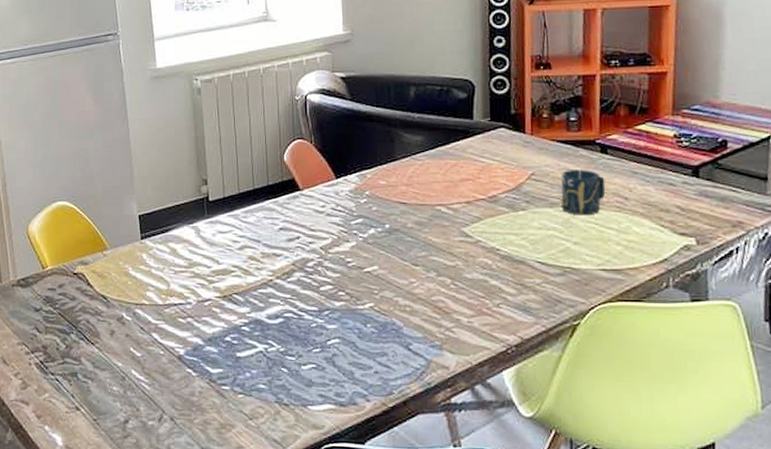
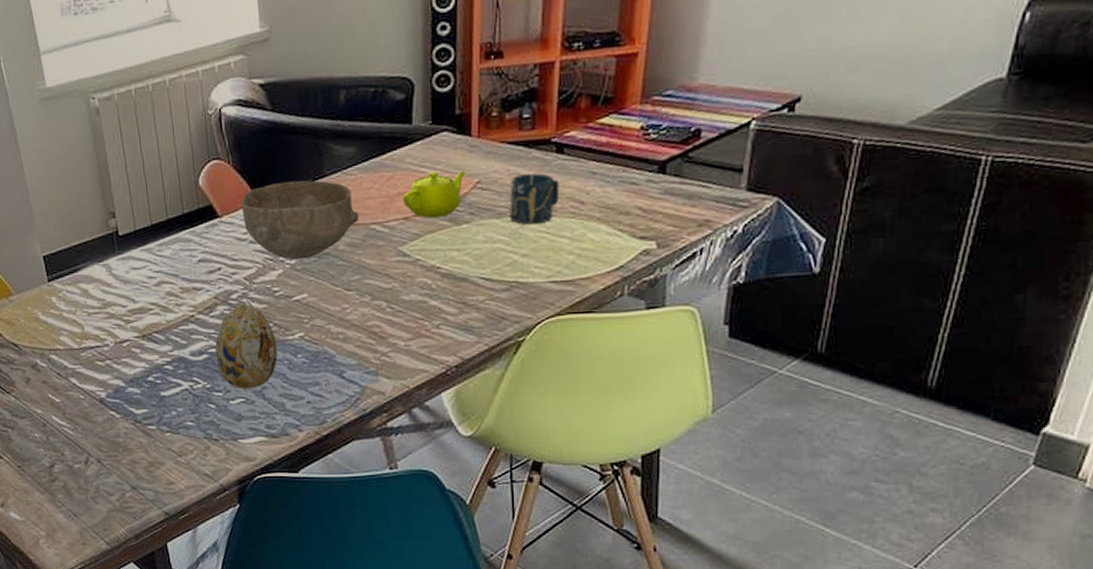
decorative egg: none [290,272,349,355] -> present [215,304,278,389]
bowl: none [320,162,426,234] -> present [241,180,360,260]
teapot: none [465,163,522,204] -> present [403,171,467,219]

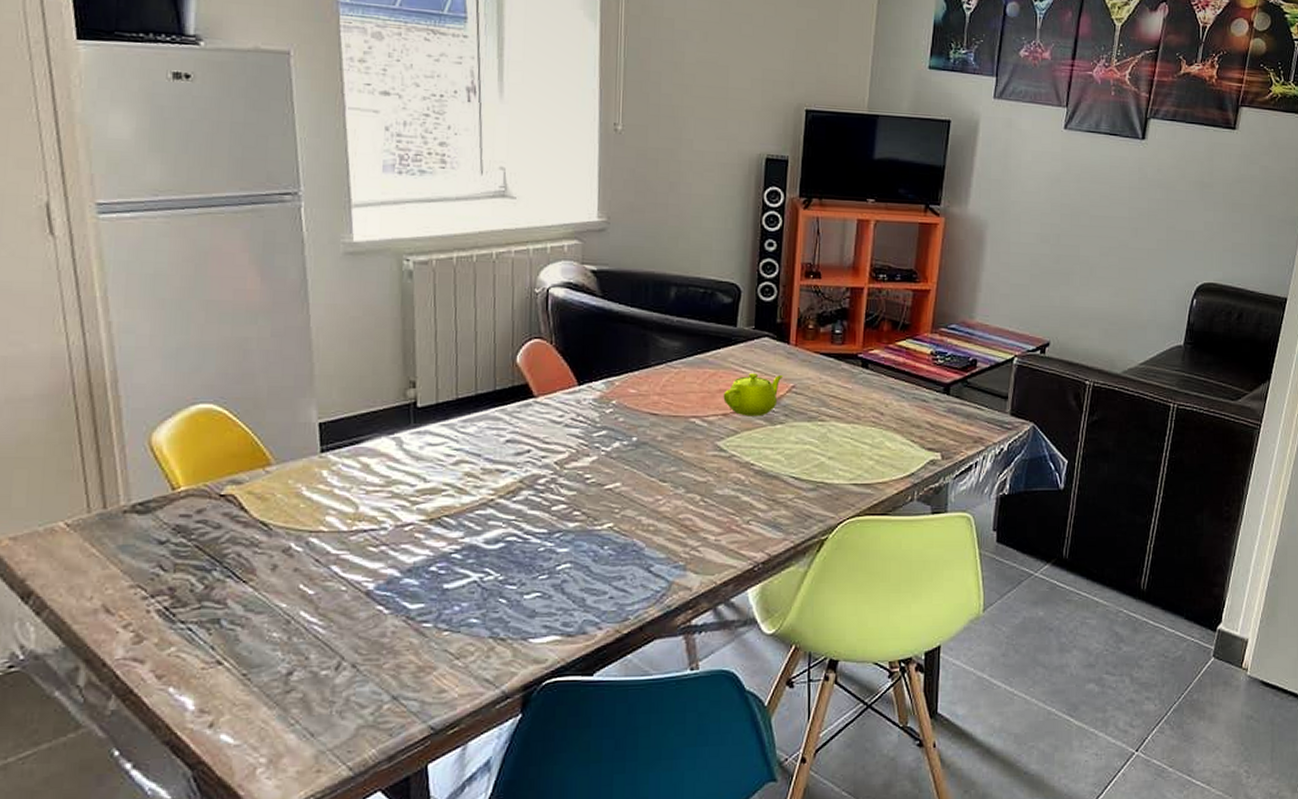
decorative egg: present [215,304,278,389] -> none [513,490,584,582]
bowl: present [241,180,360,260] -> none [559,367,680,447]
cup: present [509,173,560,225] -> none [820,383,864,430]

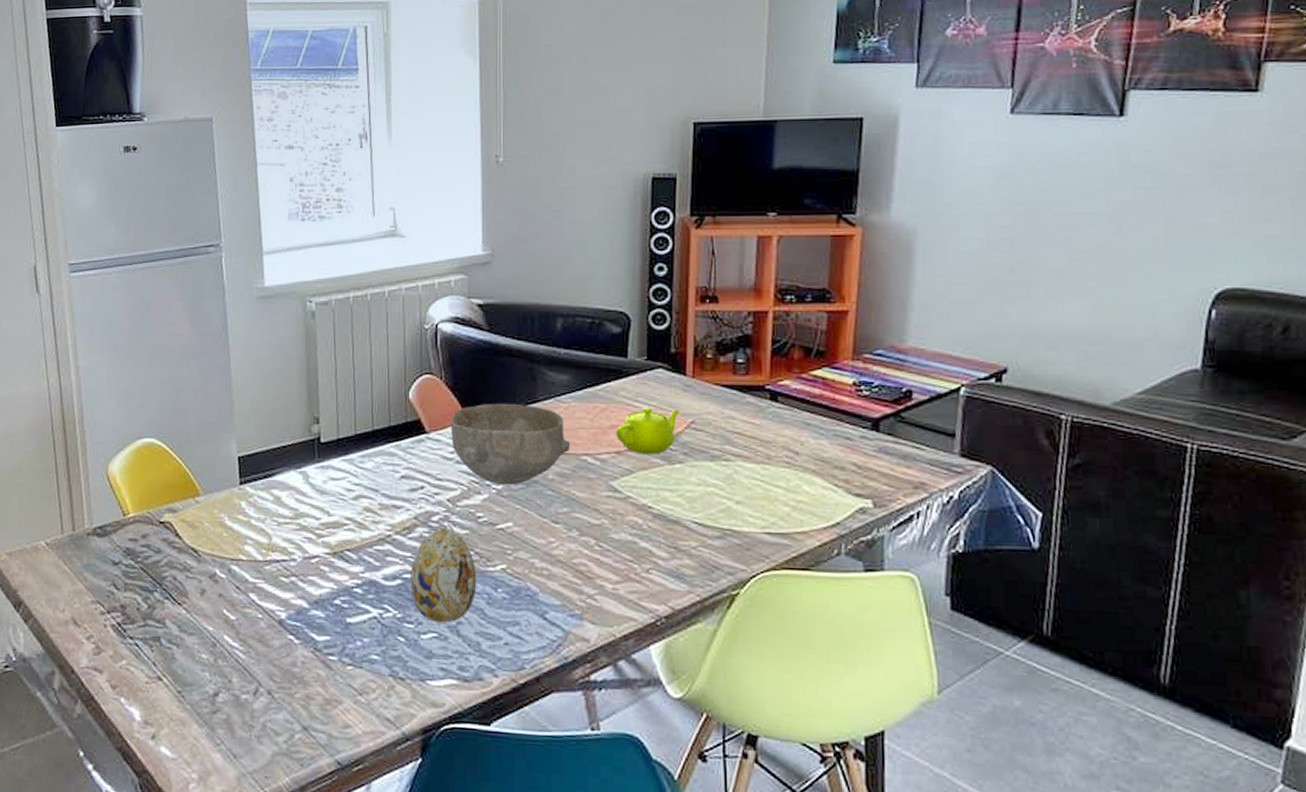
decorative egg: none [513,490,584,582] -> present [410,528,477,623]
bowl: none [559,367,680,447] -> present [450,403,571,486]

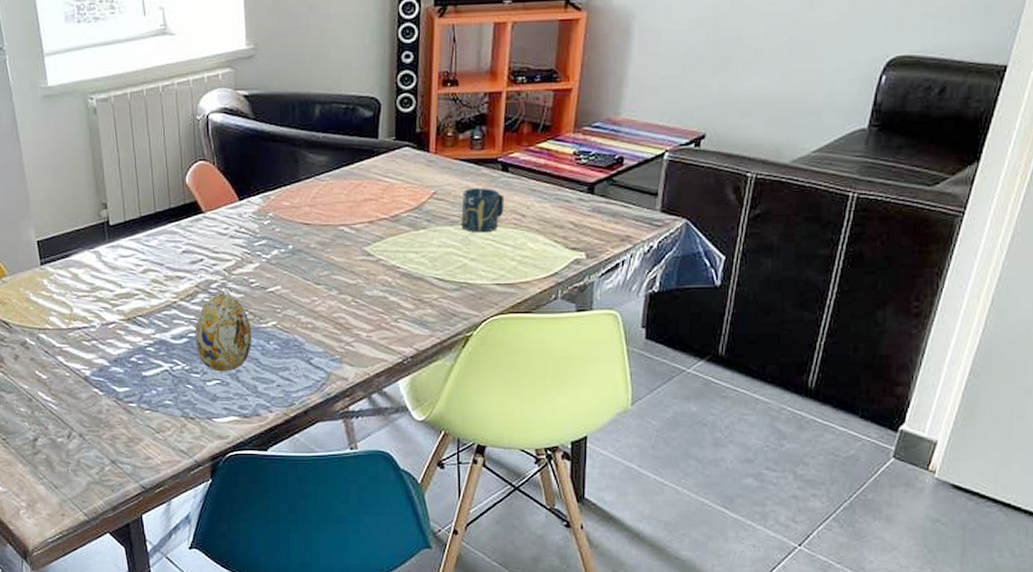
bowl: present [450,403,571,486] -> none [223,183,330,255]
teapot: present [616,408,681,455] -> none [368,182,425,223]
cup: none [723,418,774,471] -> present [461,188,504,233]

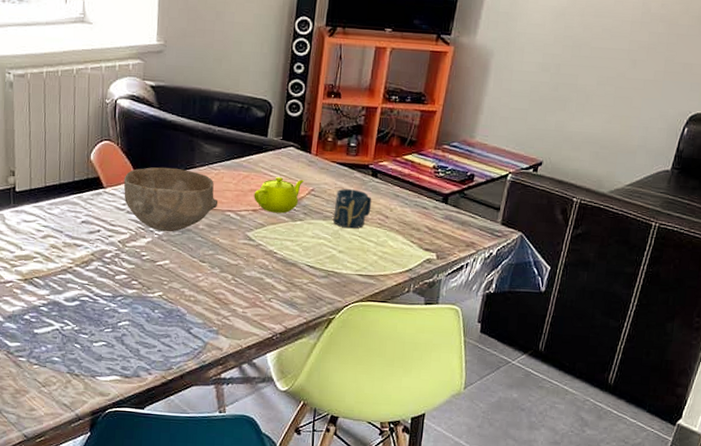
decorative egg: present [195,293,252,372] -> none [86,263,139,335]
bowl: none [223,183,330,255] -> present [123,167,219,232]
teapot: none [368,182,425,223] -> present [254,177,305,214]

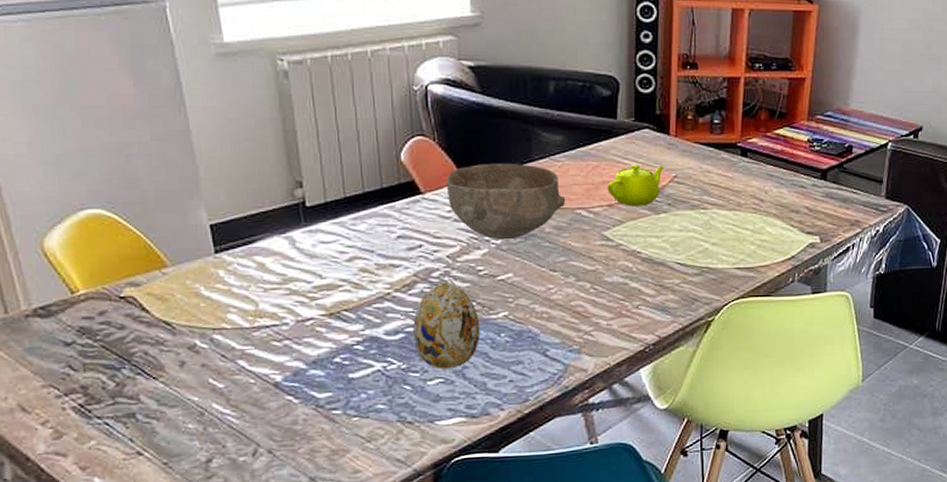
decorative egg: none [86,263,139,335] -> present [413,283,481,369]
cup: present [333,189,372,229] -> none [702,172,744,217]

